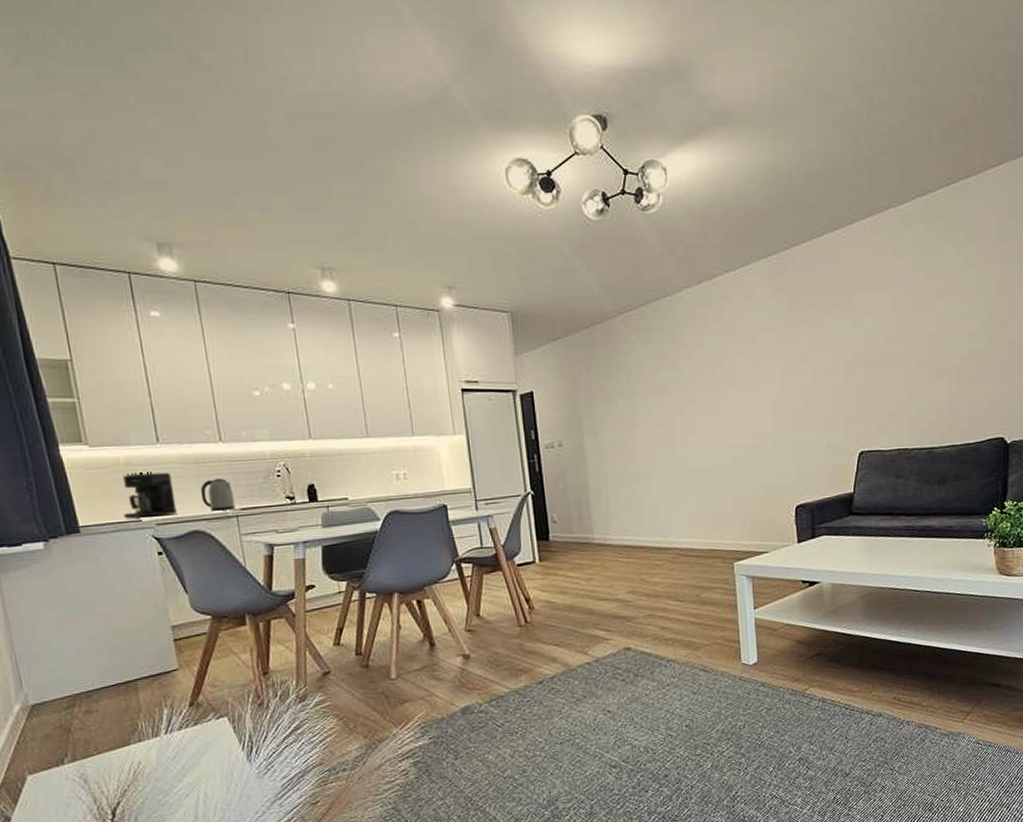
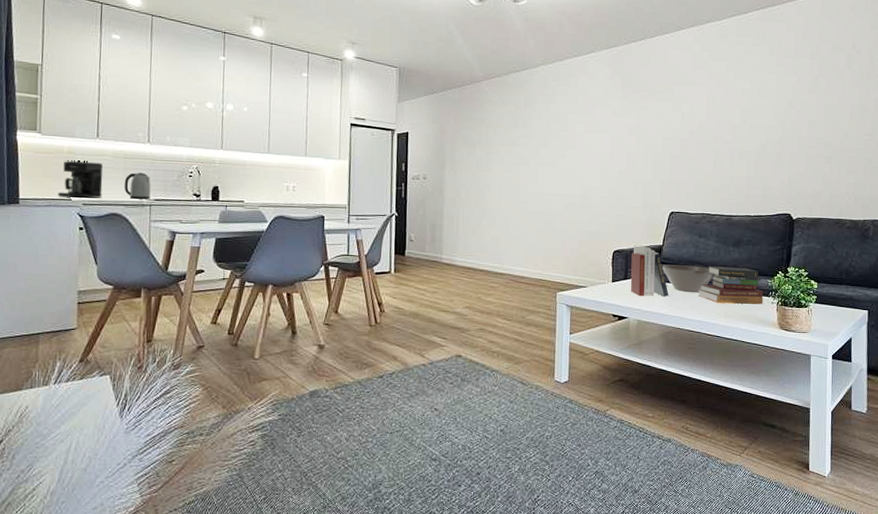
books: none [818,496,866,556] -> present [630,245,669,297]
bowl: none [854,512,918,545] -> present [661,264,715,293]
books: none [900,508,978,553] -> present [698,266,763,304]

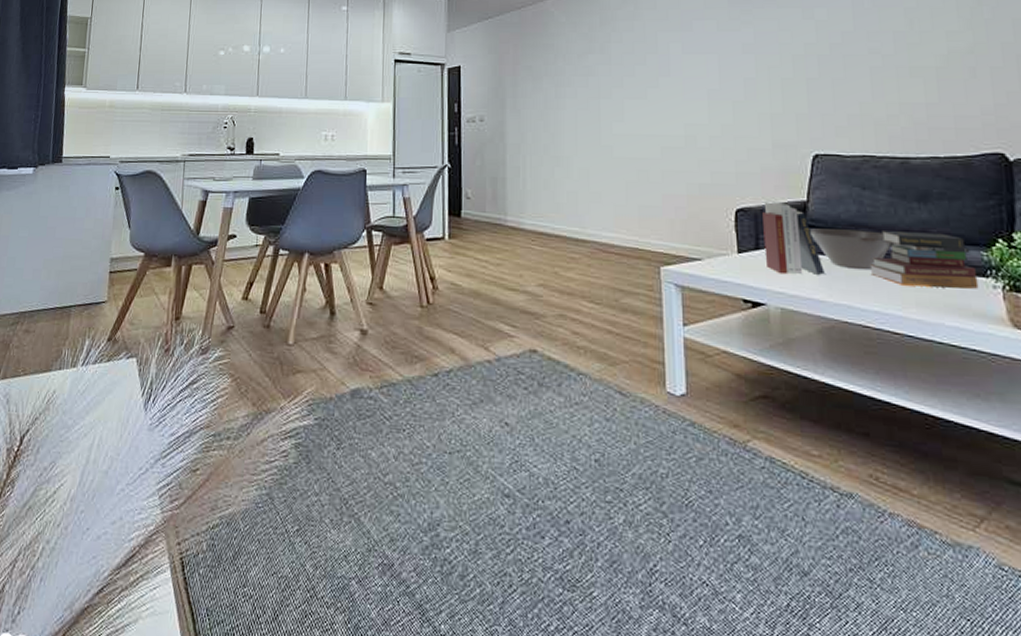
coffee maker: present [58,161,103,199] -> none [98,116,141,156]
kettle: present [124,173,151,200] -> none [160,126,186,155]

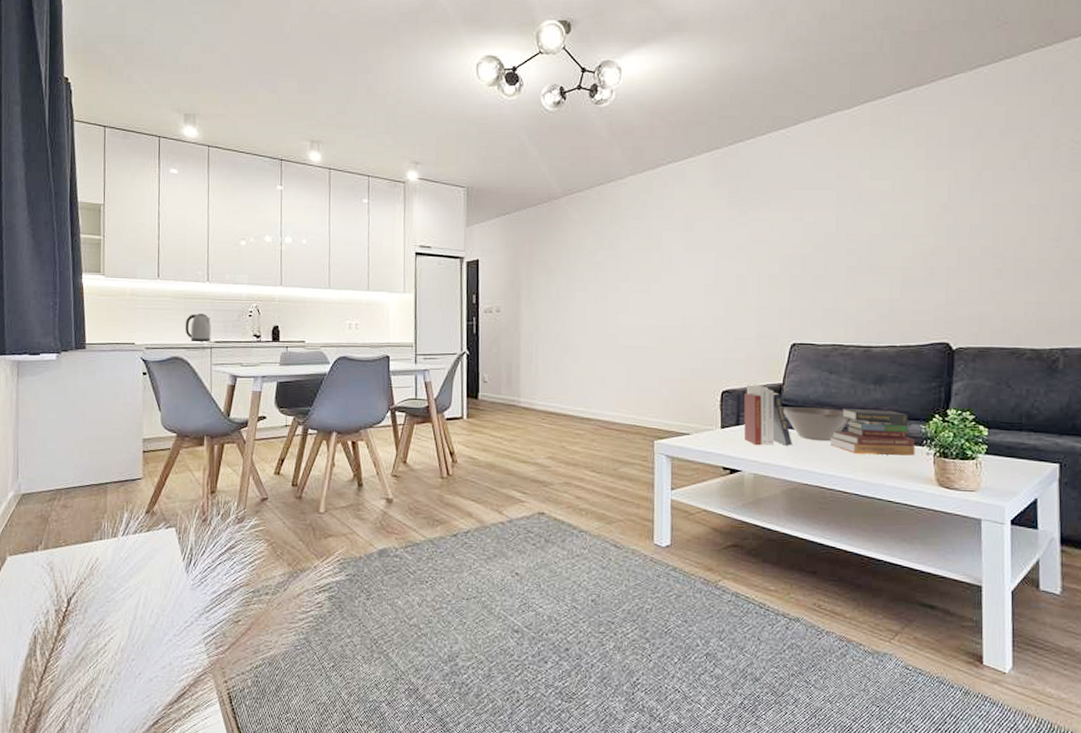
kettle: none [160,126,186,155] -> present [185,314,211,342]

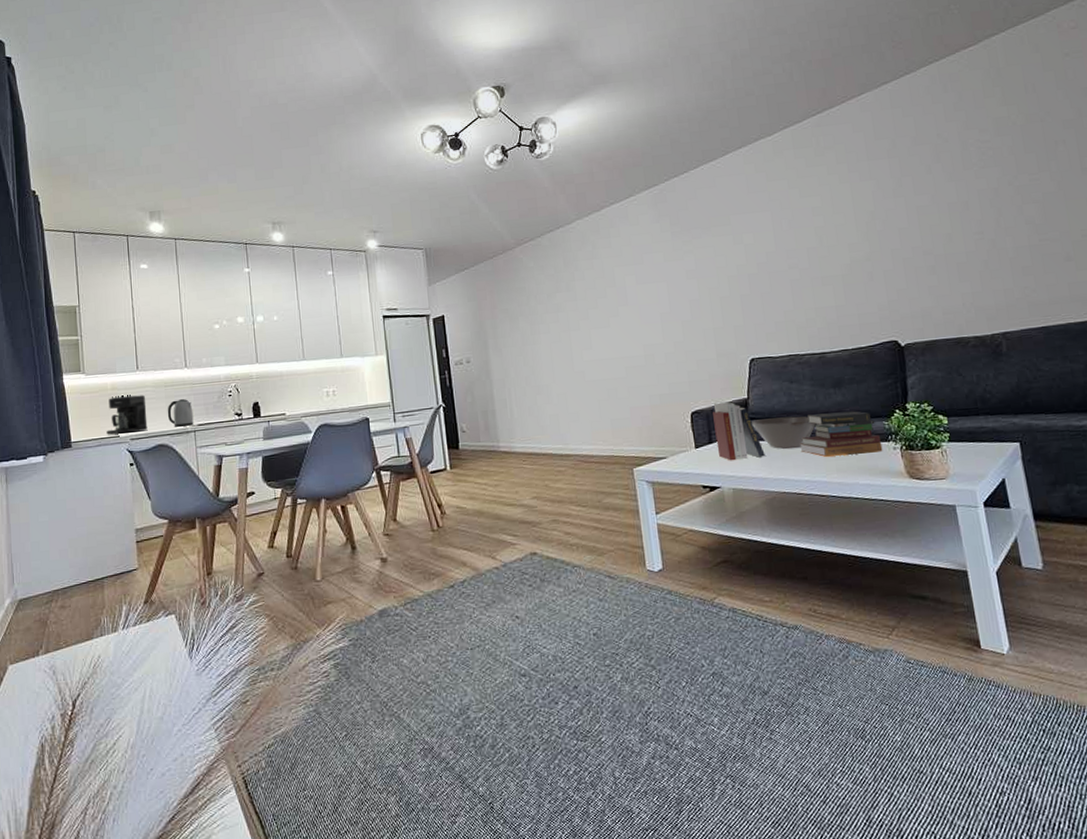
coffee maker: none [122,303,164,342] -> present [106,395,148,435]

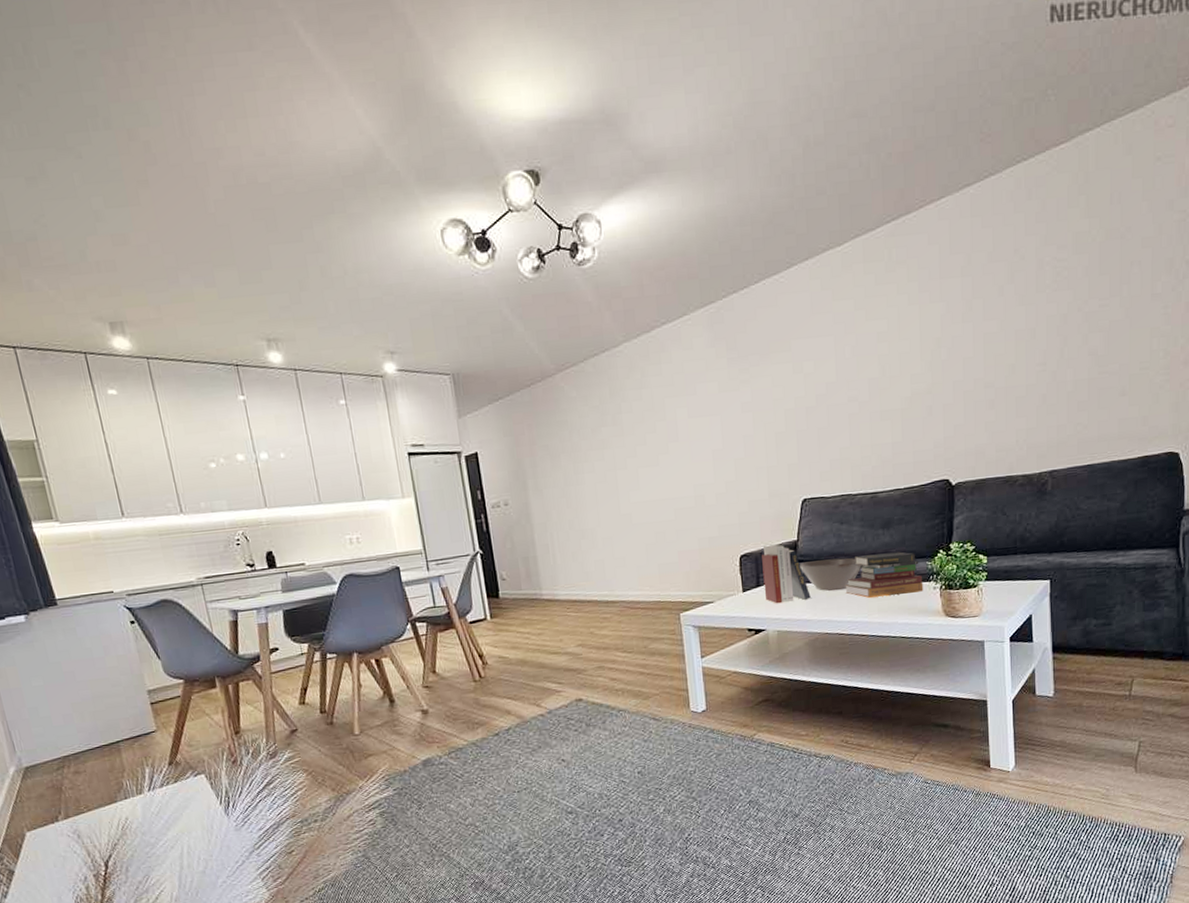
coffee maker: present [106,395,148,435] -> none [93,545,146,590]
kettle: present [167,399,194,427] -> none [166,549,200,581]

